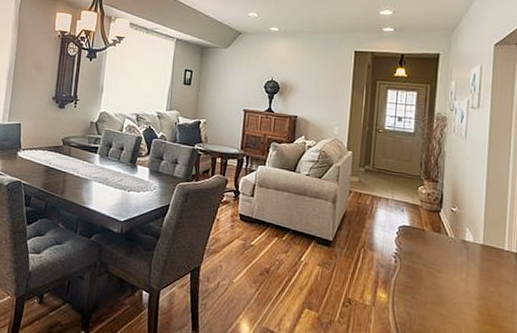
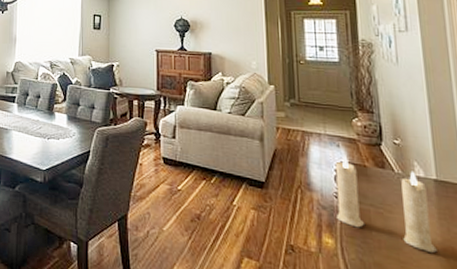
candle: none [392,220,474,309] -> present [335,156,437,254]

